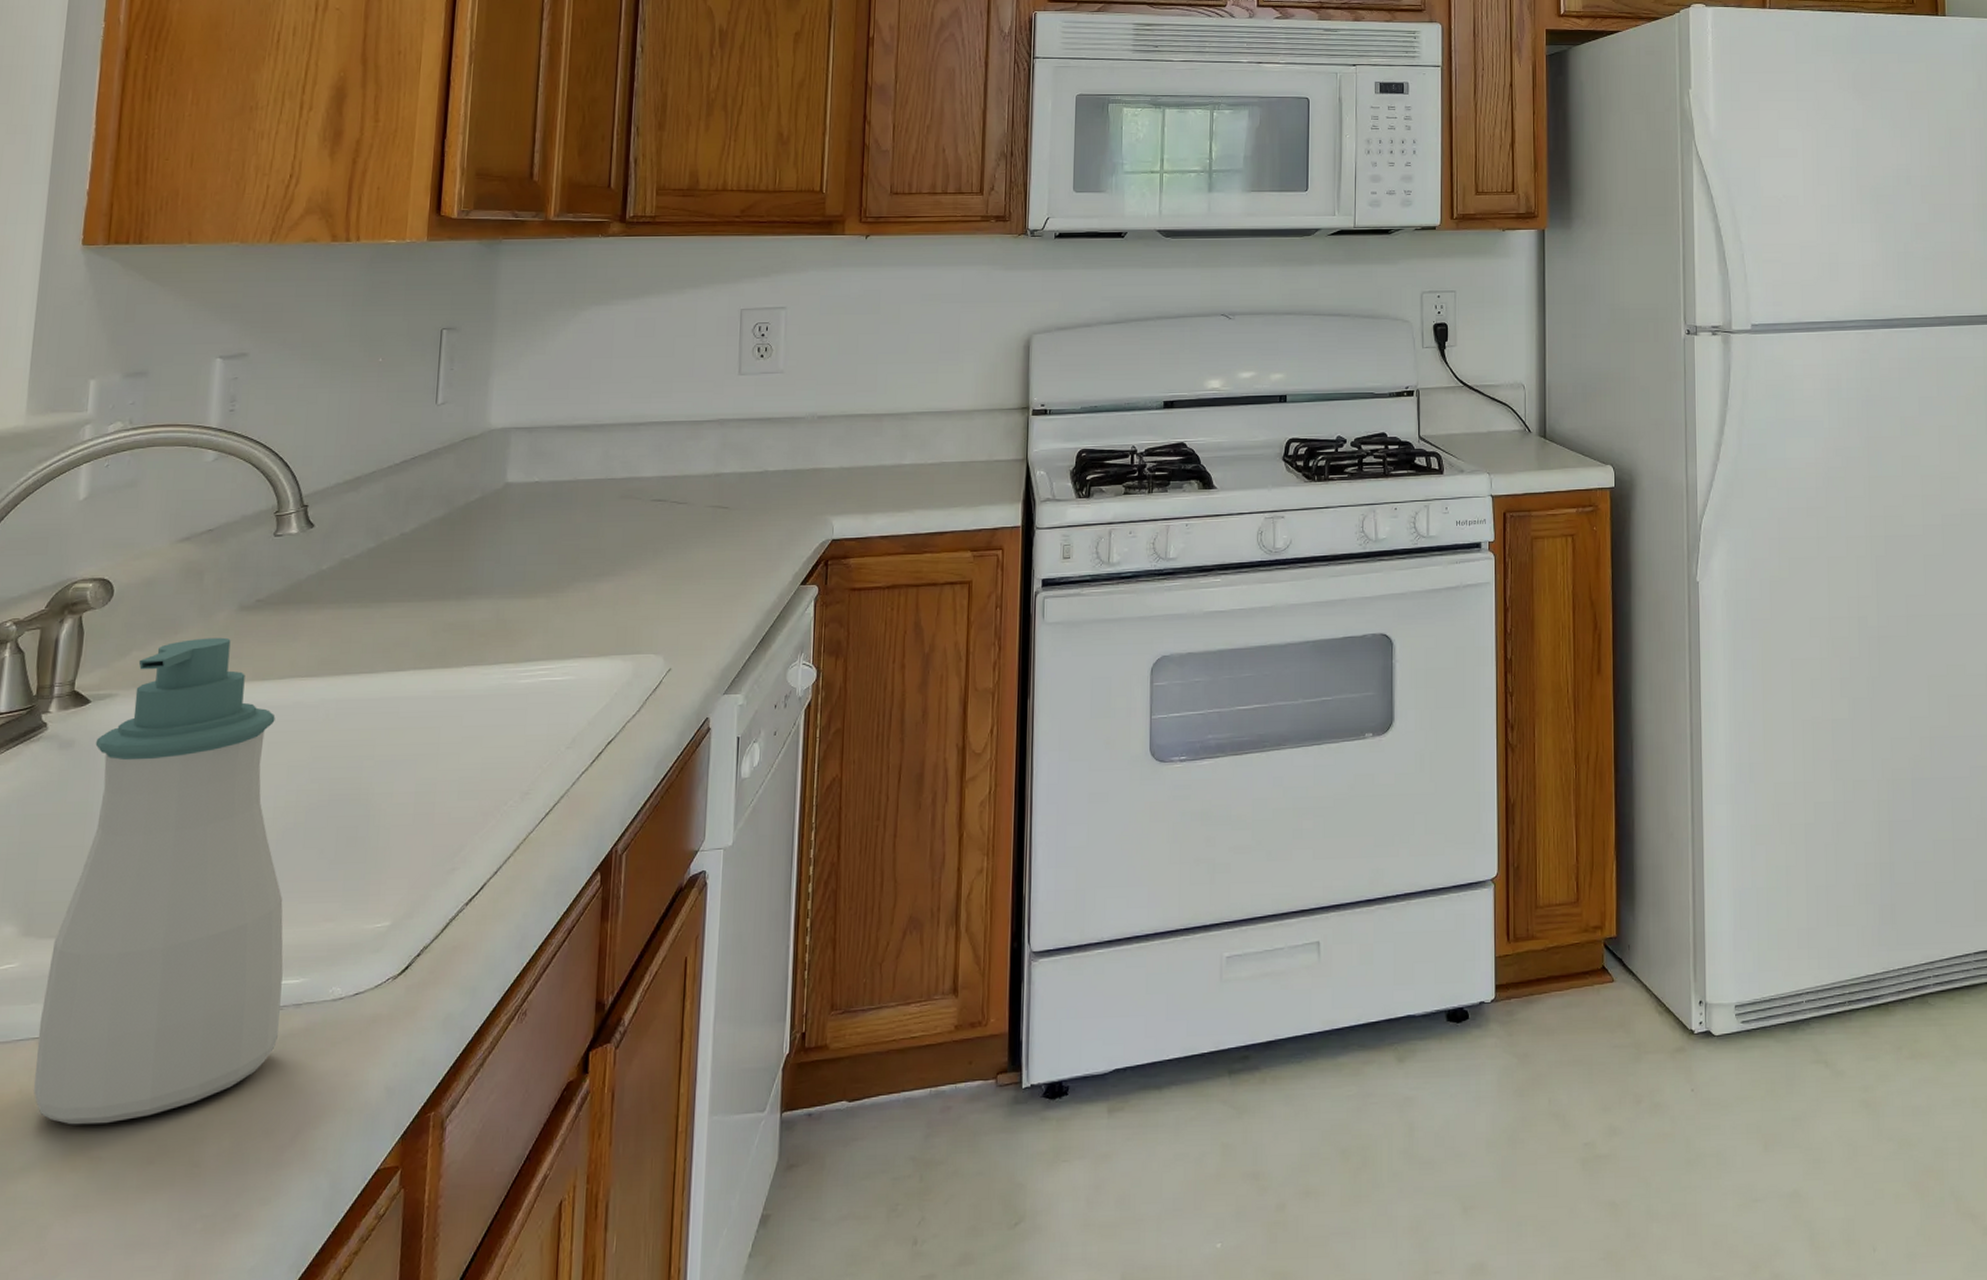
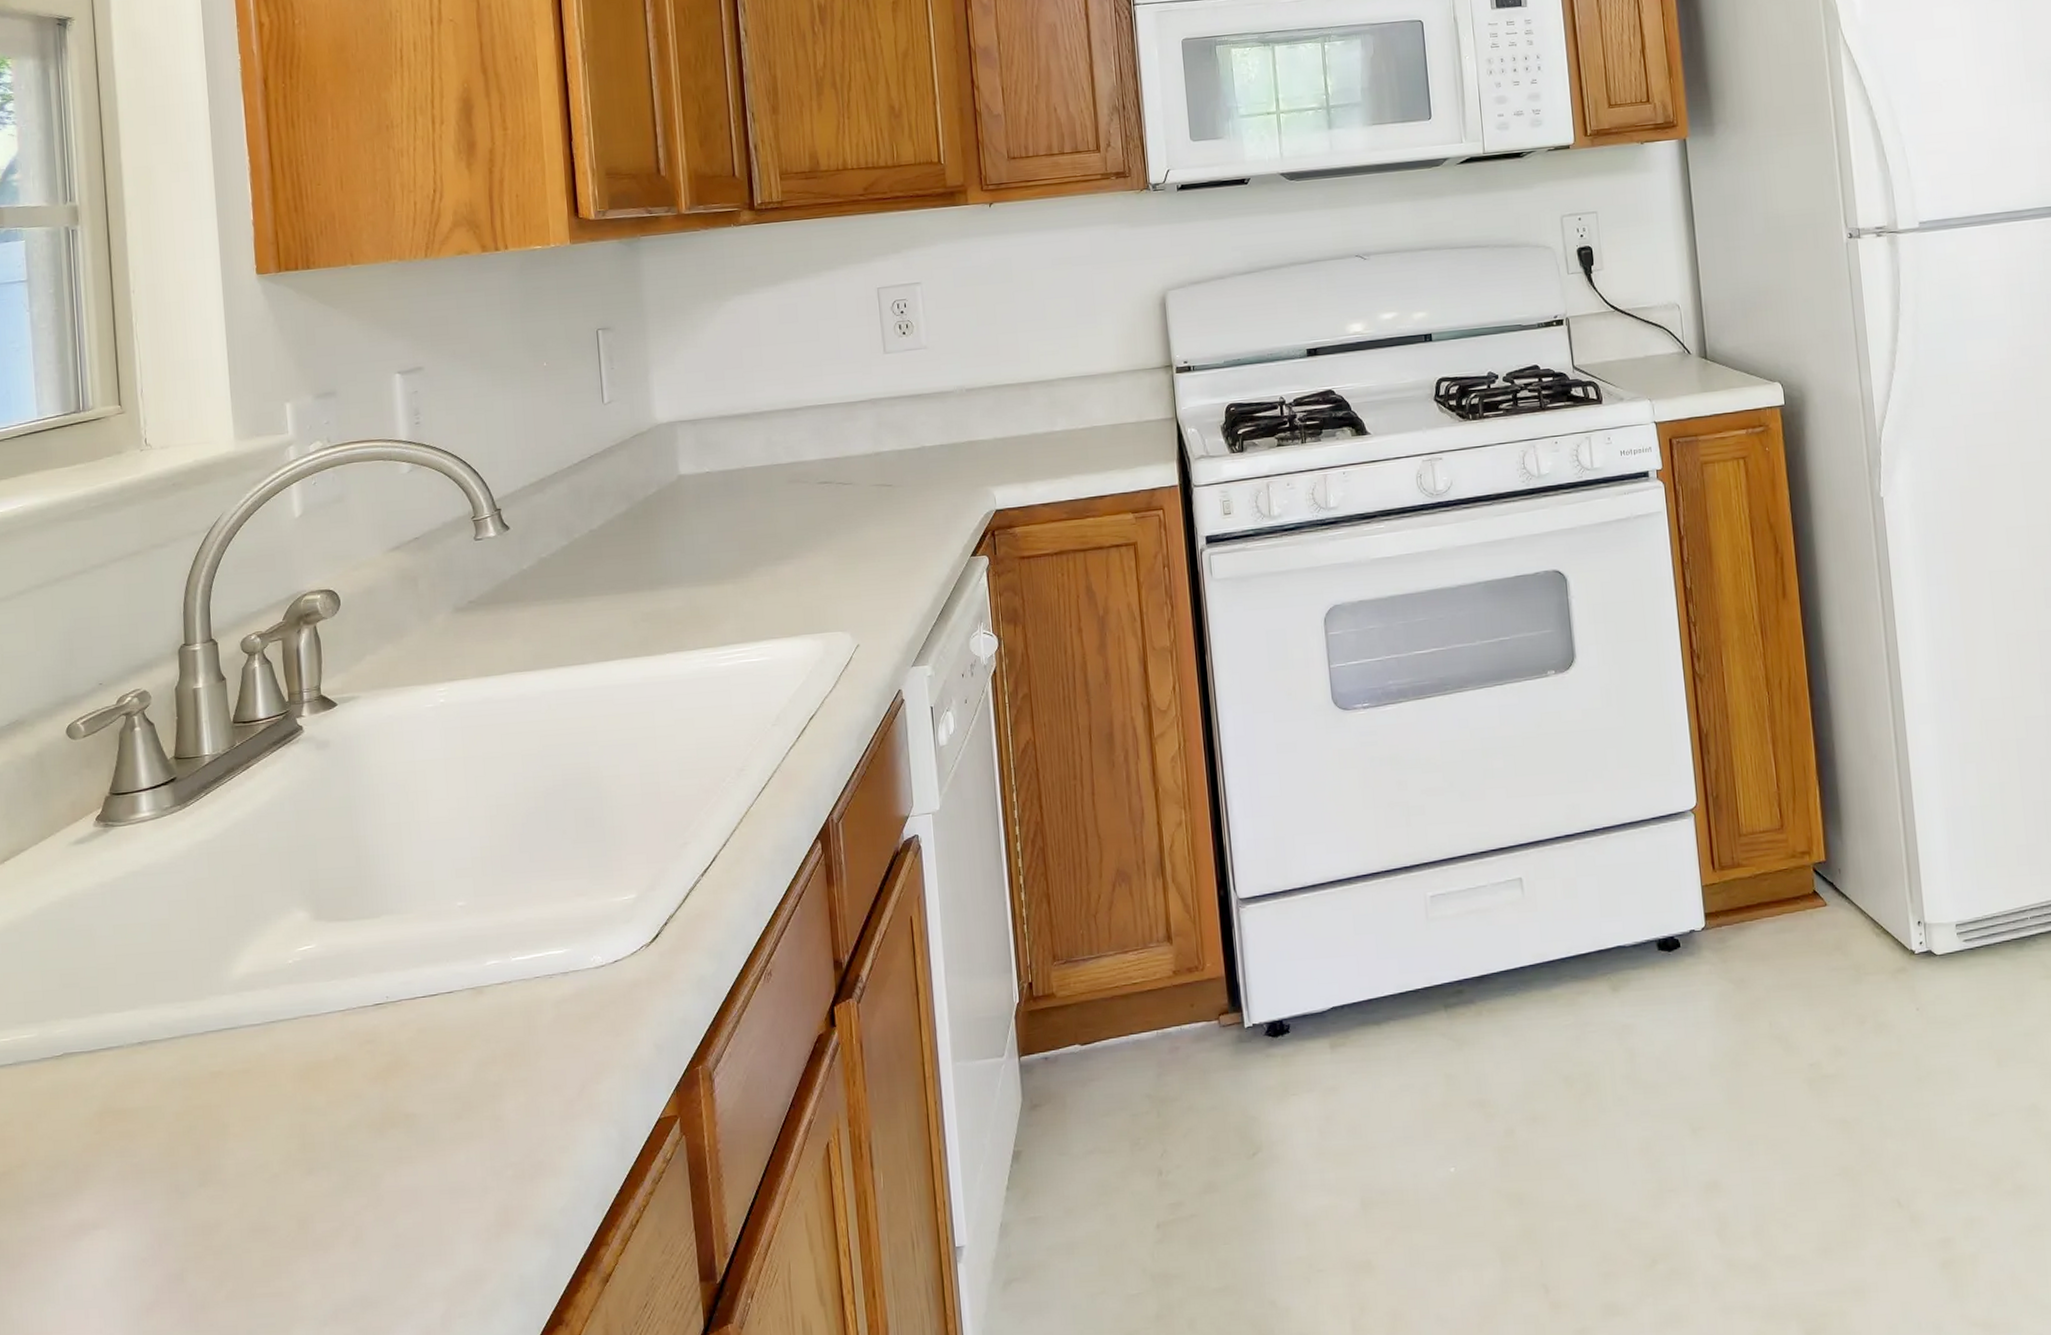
soap bottle: present [34,637,284,1125] -> none [342,638,552,1087]

